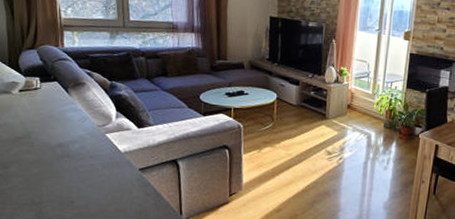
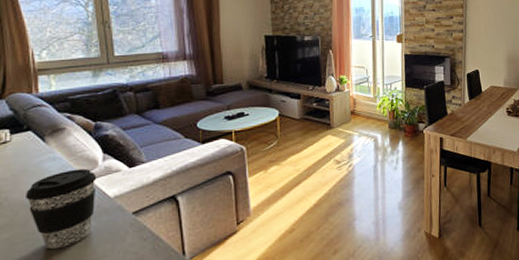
coffee cup: none [52,121,110,190] -> present [26,168,97,250]

